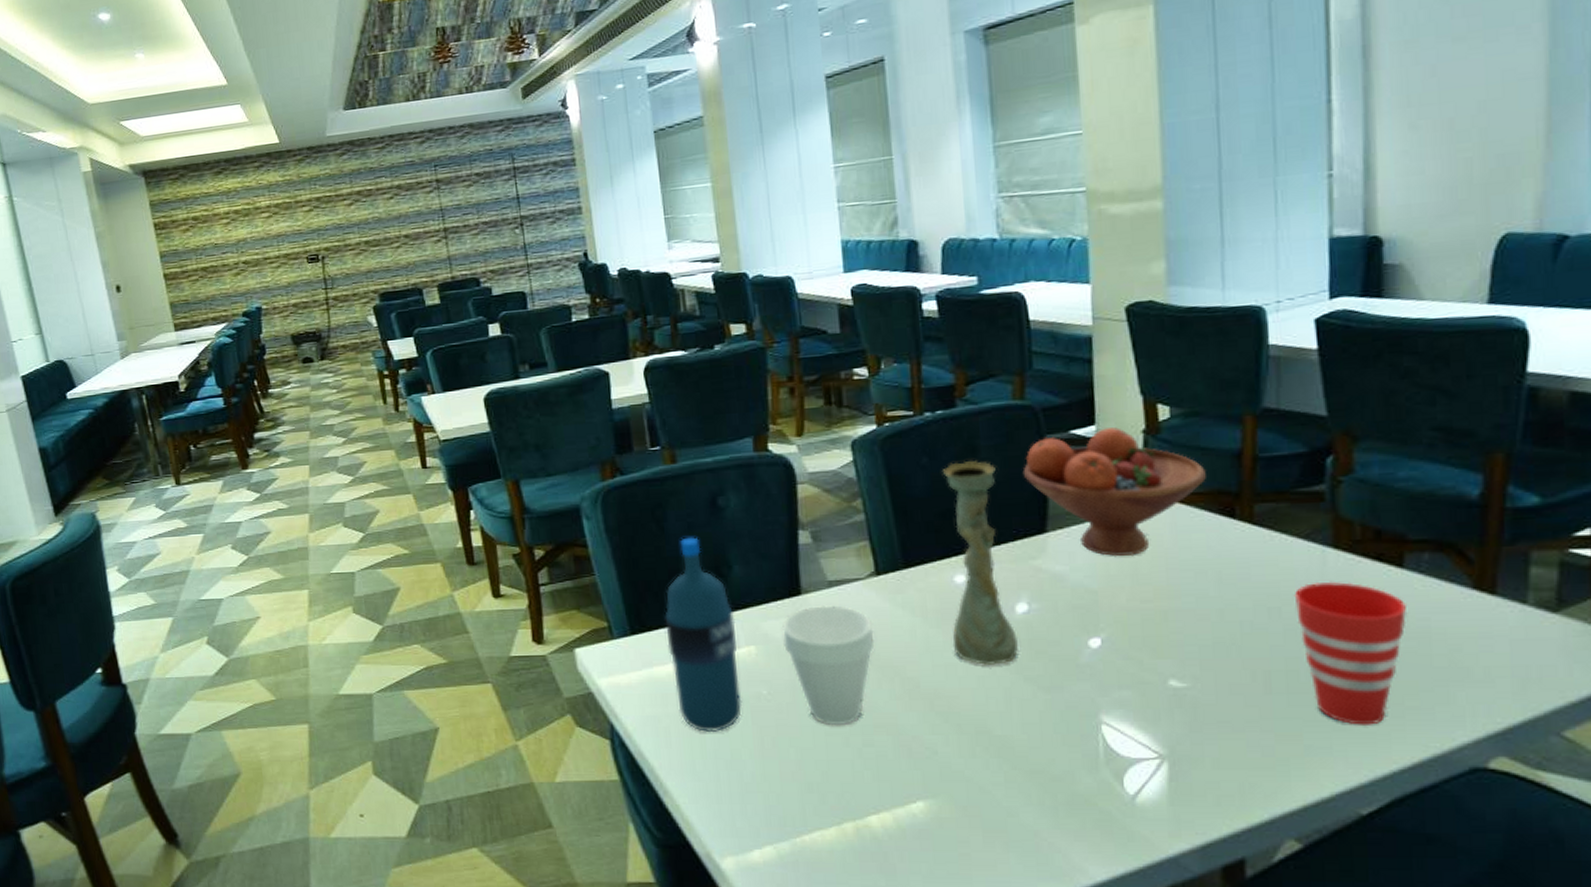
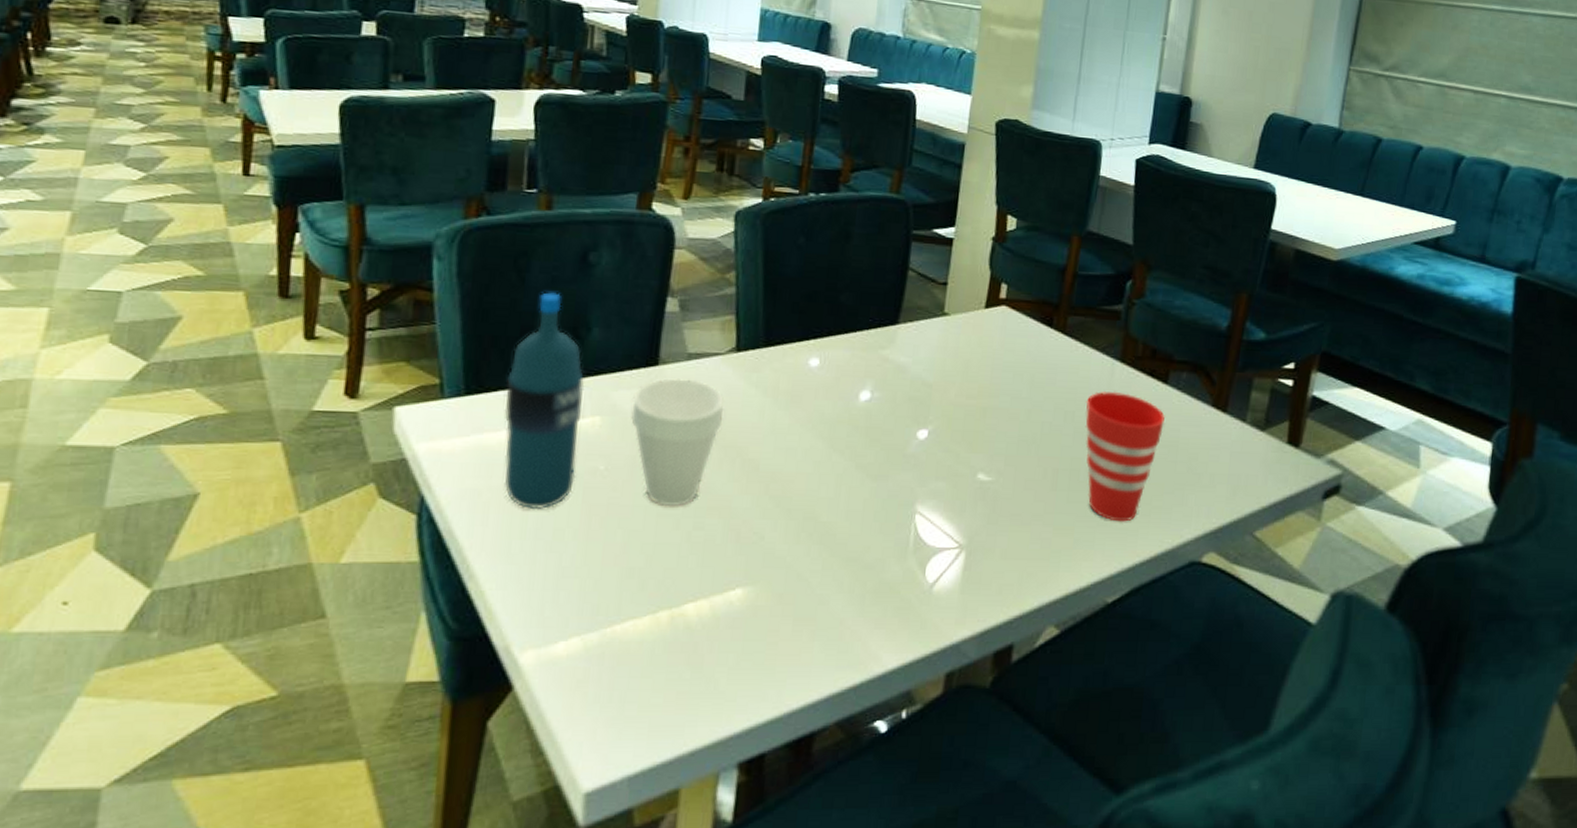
vase: present [942,461,1018,665] -> none [796,245,864,451]
fruit bowl: present [1022,427,1206,556] -> none [886,231,1036,353]

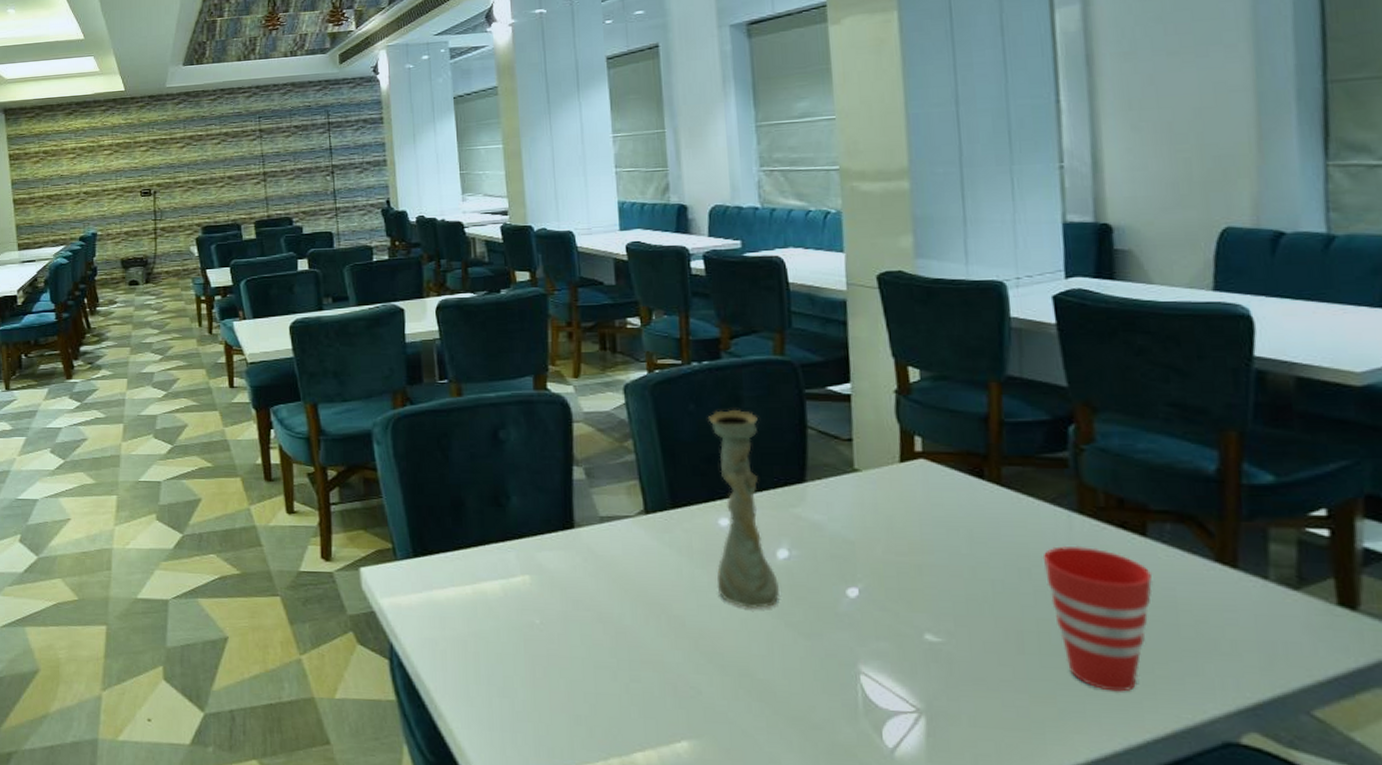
water bottle: present [503,292,585,509] -> none [446,467,516,658]
cup: present [631,377,724,507] -> none [555,539,643,660]
vase: none [796,245,864,451] -> present [707,410,779,608]

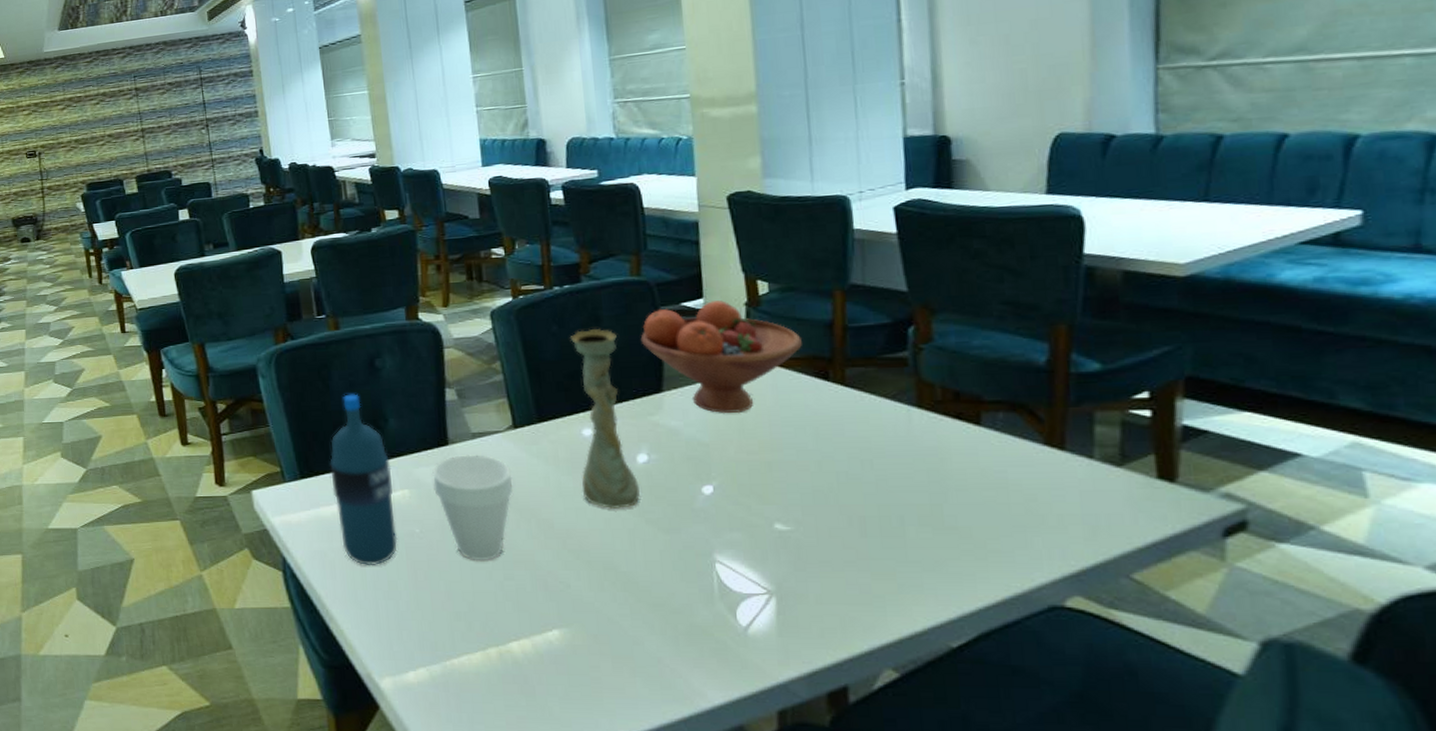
water bottle: none [446,467,516,658] -> present [330,394,398,565]
cup: none [555,539,643,660] -> present [431,454,514,561]
fruit bowl: none [783,386,955,509] -> present [640,300,802,413]
cup: present [1042,545,1153,692] -> none [883,437,986,566]

